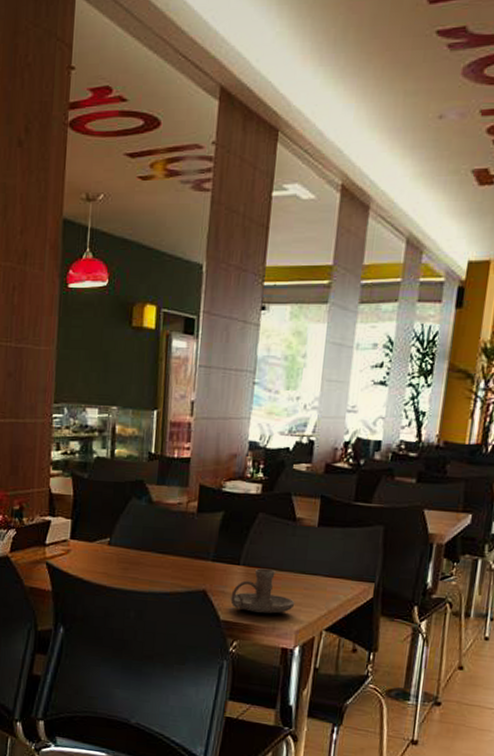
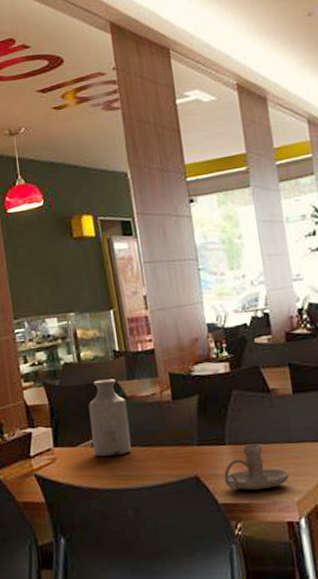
bottle: none [109,480,151,558] -> present [88,378,131,457]

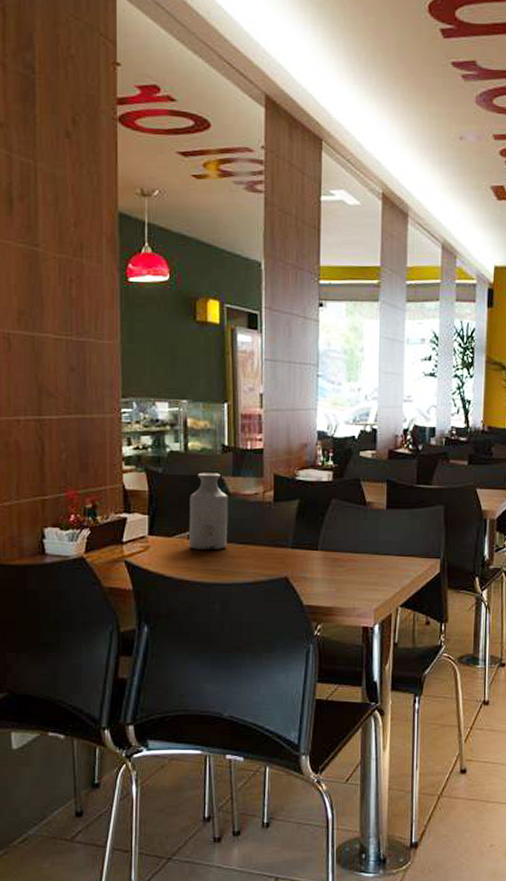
candle holder: present [224,443,290,490] -> none [312,552,372,595]

